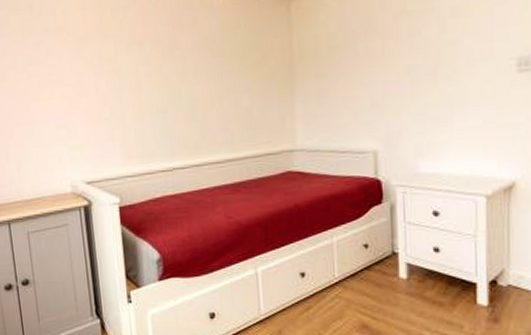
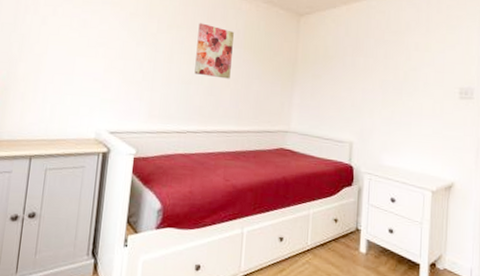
wall art: none [163,33,213,99] -> present [194,23,234,79]

